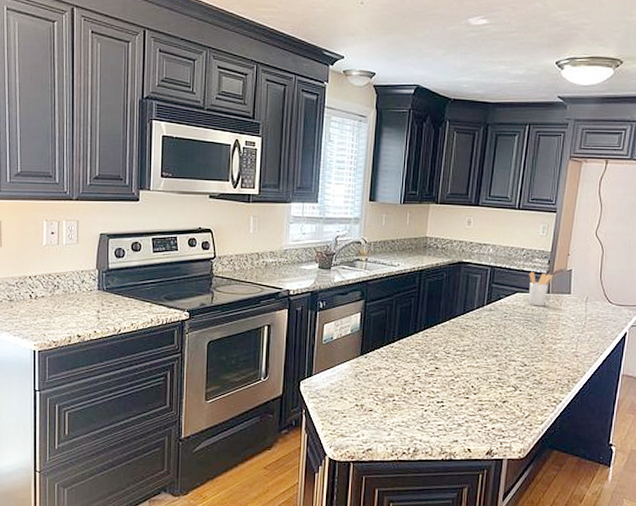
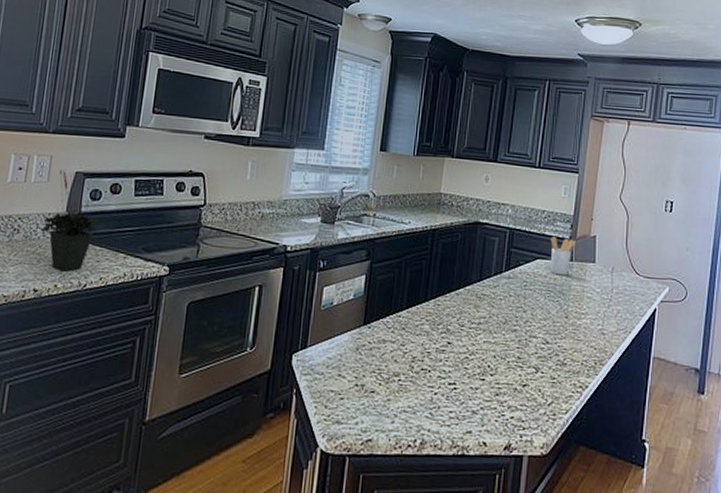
potted plant: none [78,232,126,320] -> present [42,169,101,272]

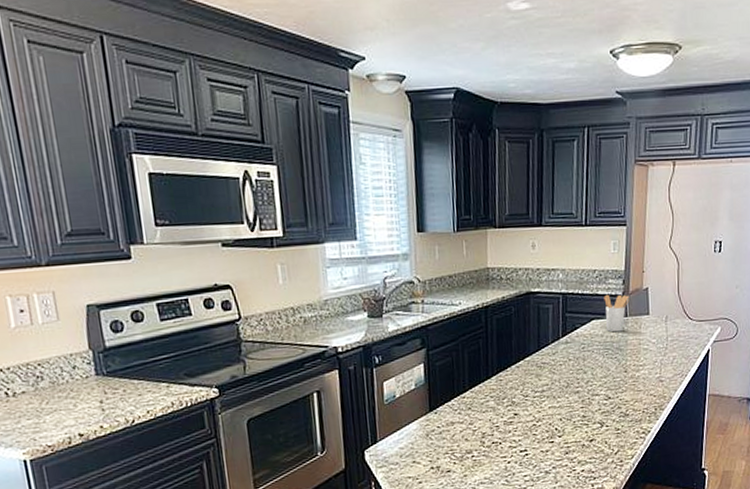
potted plant: present [42,169,101,272] -> none [67,304,131,411]

